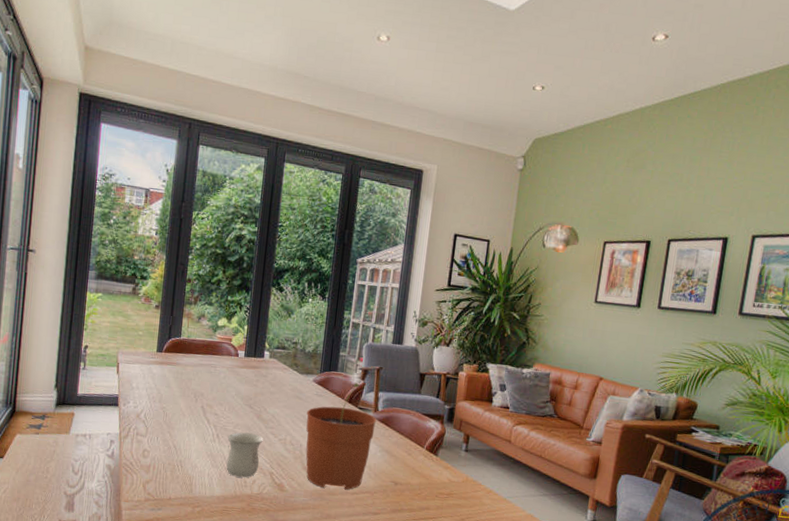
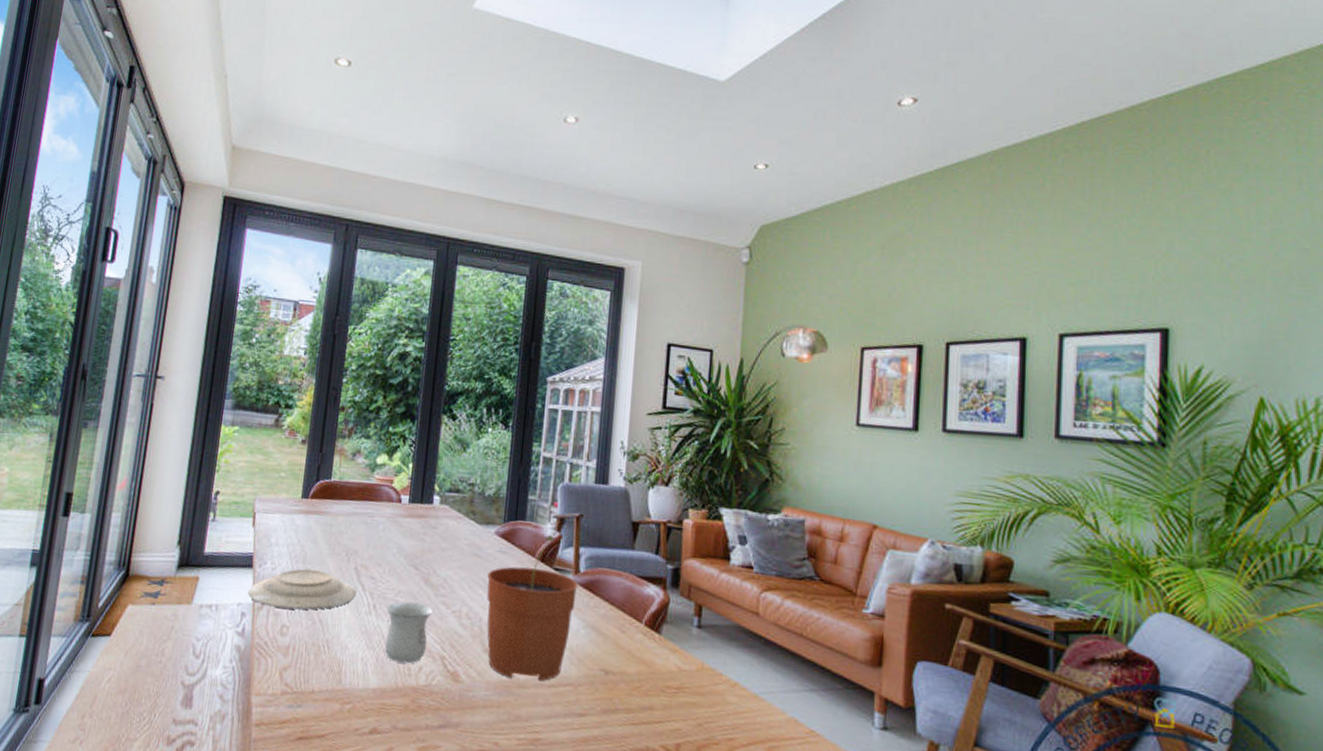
plate: none [114,407,203,438] -> present [247,568,357,610]

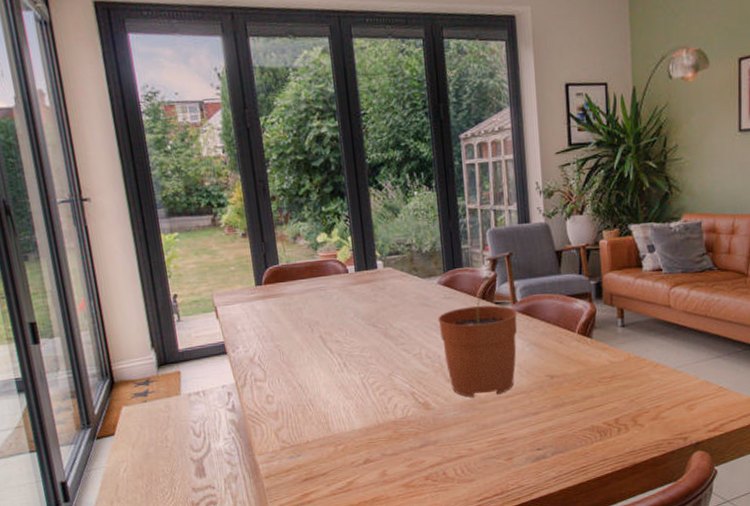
plate: present [247,568,357,610] -> none [228,344,326,383]
mug: present [385,601,432,664] -> none [355,354,398,405]

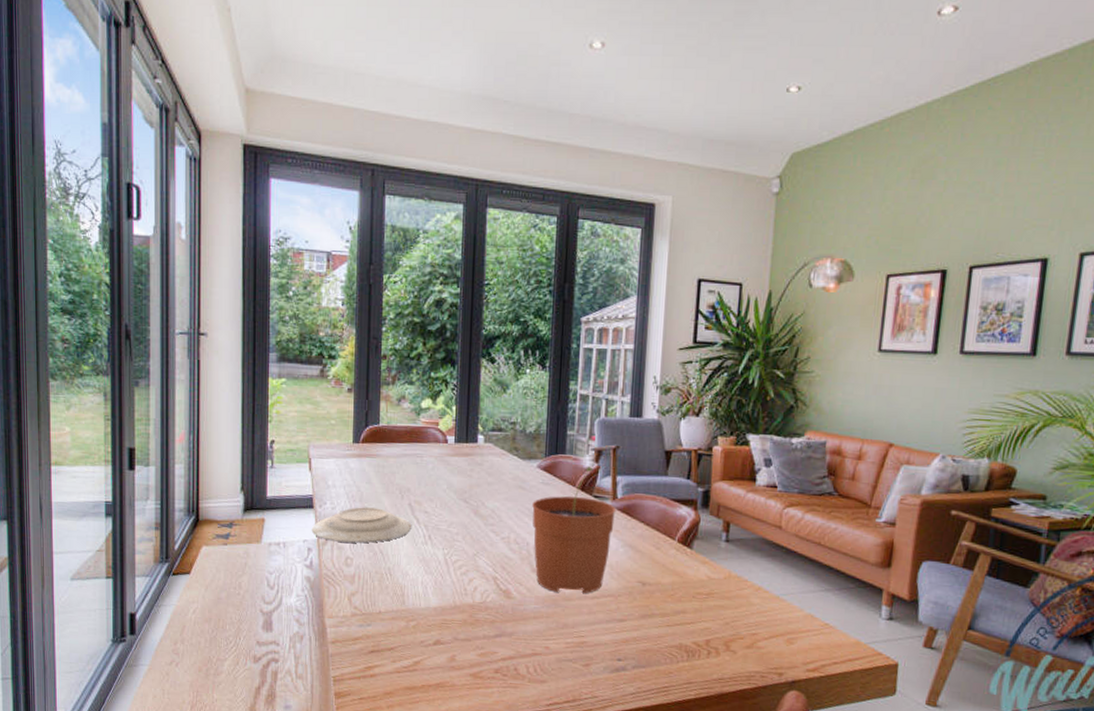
plate: none [228,344,326,383] -> present [311,507,412,543]

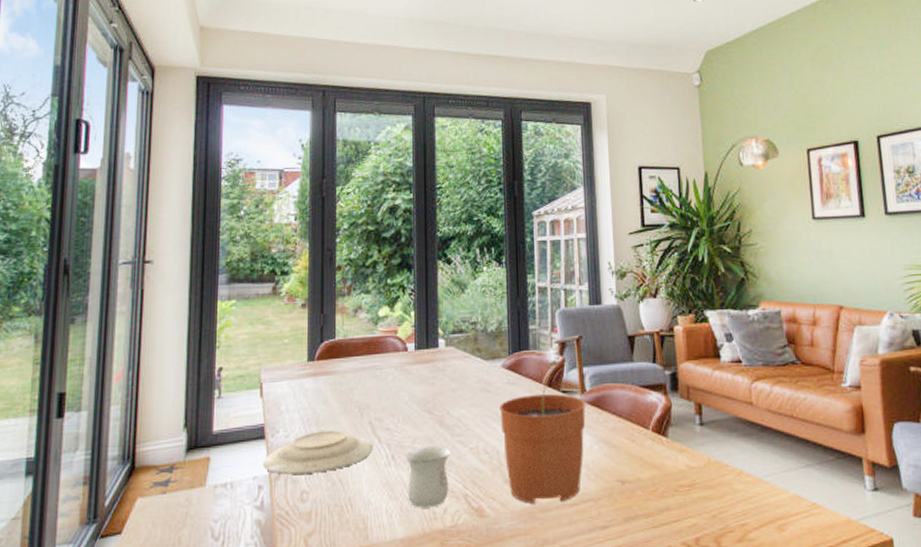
mug: none [441,531,483,585] -> present [405,446,450,508]

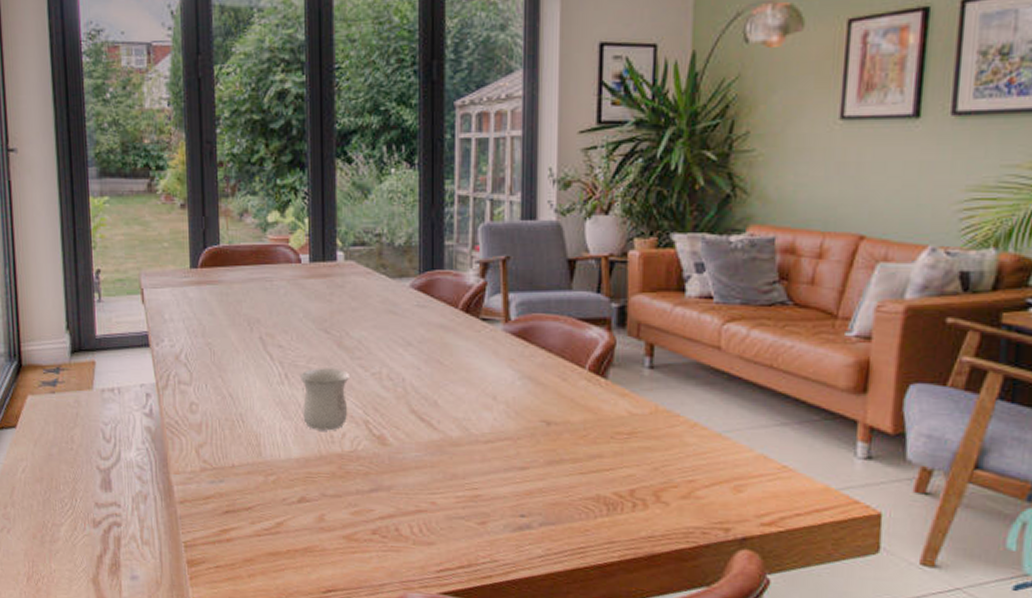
plate: present [262,430,373,475] -> none [148,343,265,386]
plant pot: present [499,360,586,504] -> none [407,283,510,438]

